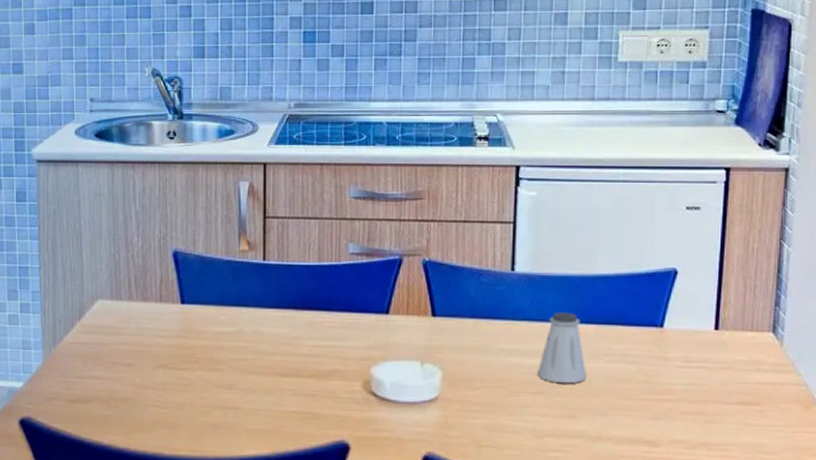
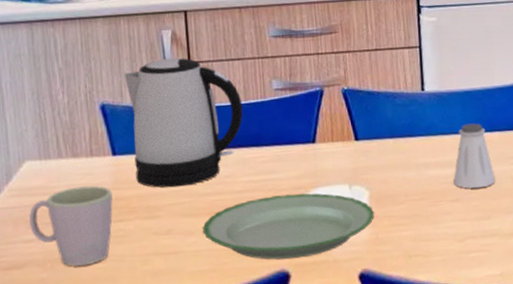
mug: none [98,331,179,409] -> present [29,185,114,266]
kettle: none [198,210,316,343] -> present [124,57,243,188]
plate: none [264,364,447,432] -> present [202,193,375,260]

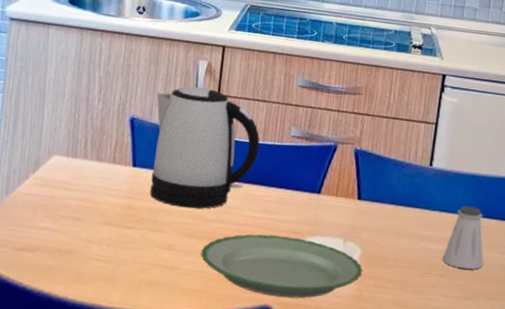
mug: present [29,185,114,266] -> none [47,188,126,262]

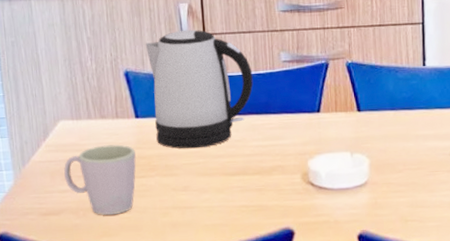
mug: none [47,188,126,262] -> present [64,144,137,215]
plate: present [200,234,363,299] -> none [215,158,375,218]

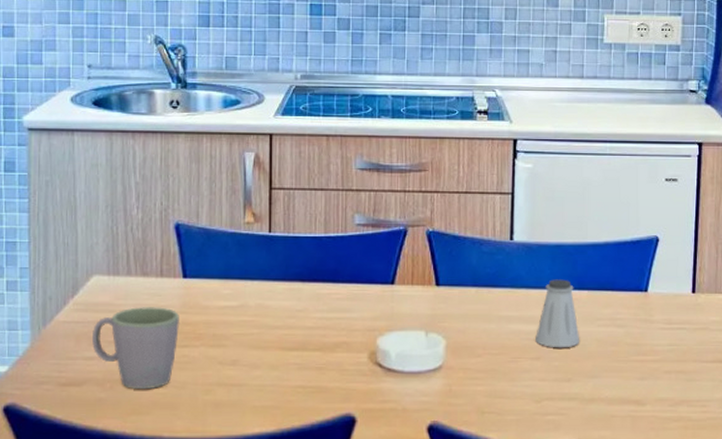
kettle: present [145,29,253,149] -> none [202,182,322,317]

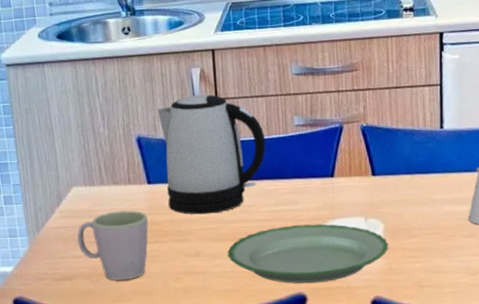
kettle: none [202,182,322,317] -> present [157,94,266,215]
plate: none [269,335,450,404] -> present [227,223,389,284]

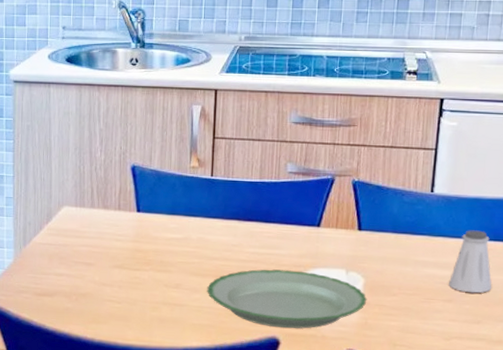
mug: present [77,210,149,281] -> none [62,234,134,303]
kettle: present [157,94,266,215] -> none [155,131,257,249]

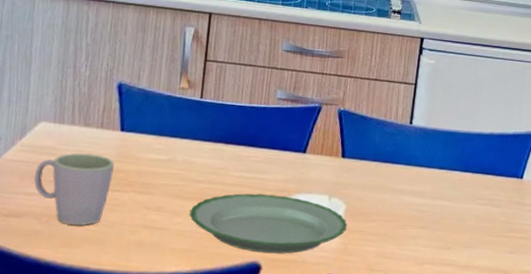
mug: none [62,234,134,303] -> present [34,153,115,226]
saltshaker: present [449,230,492,293] -> none [423,161,462,221]

